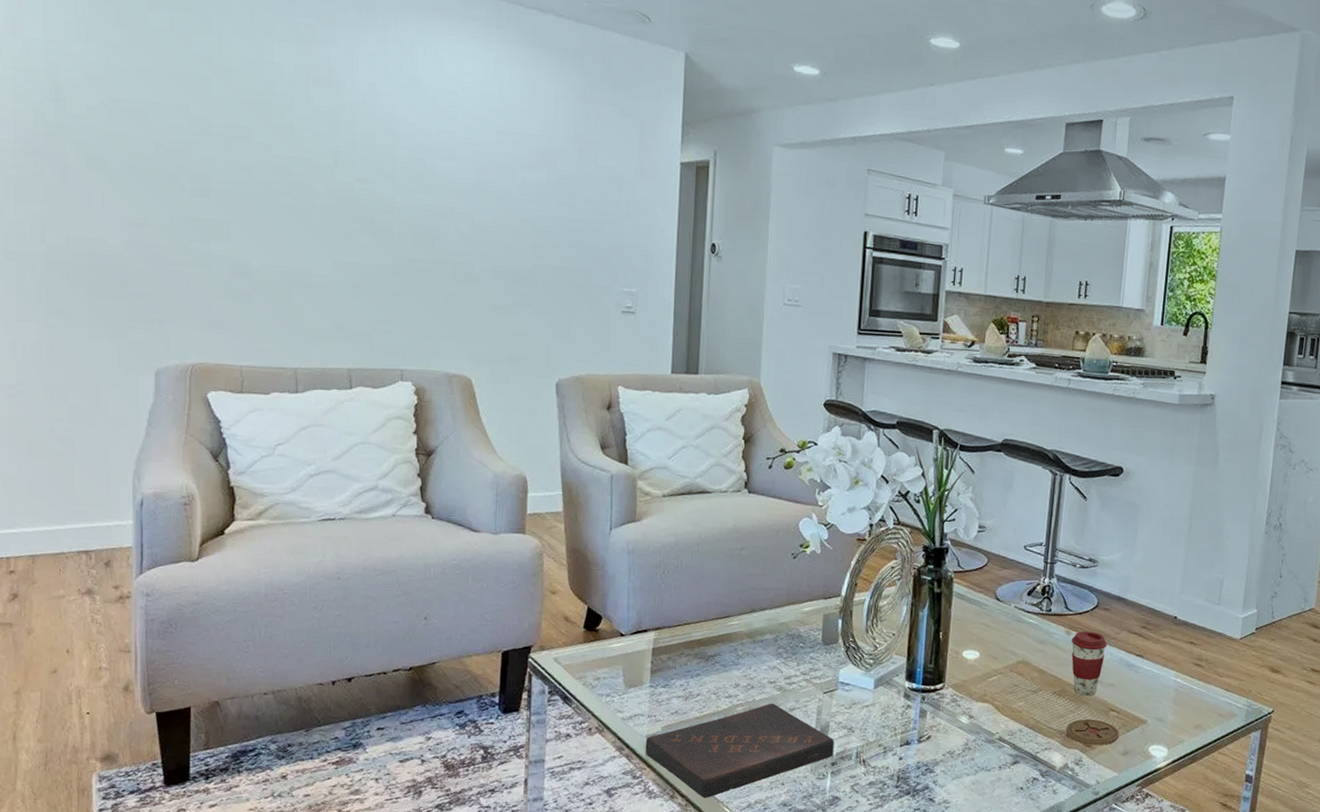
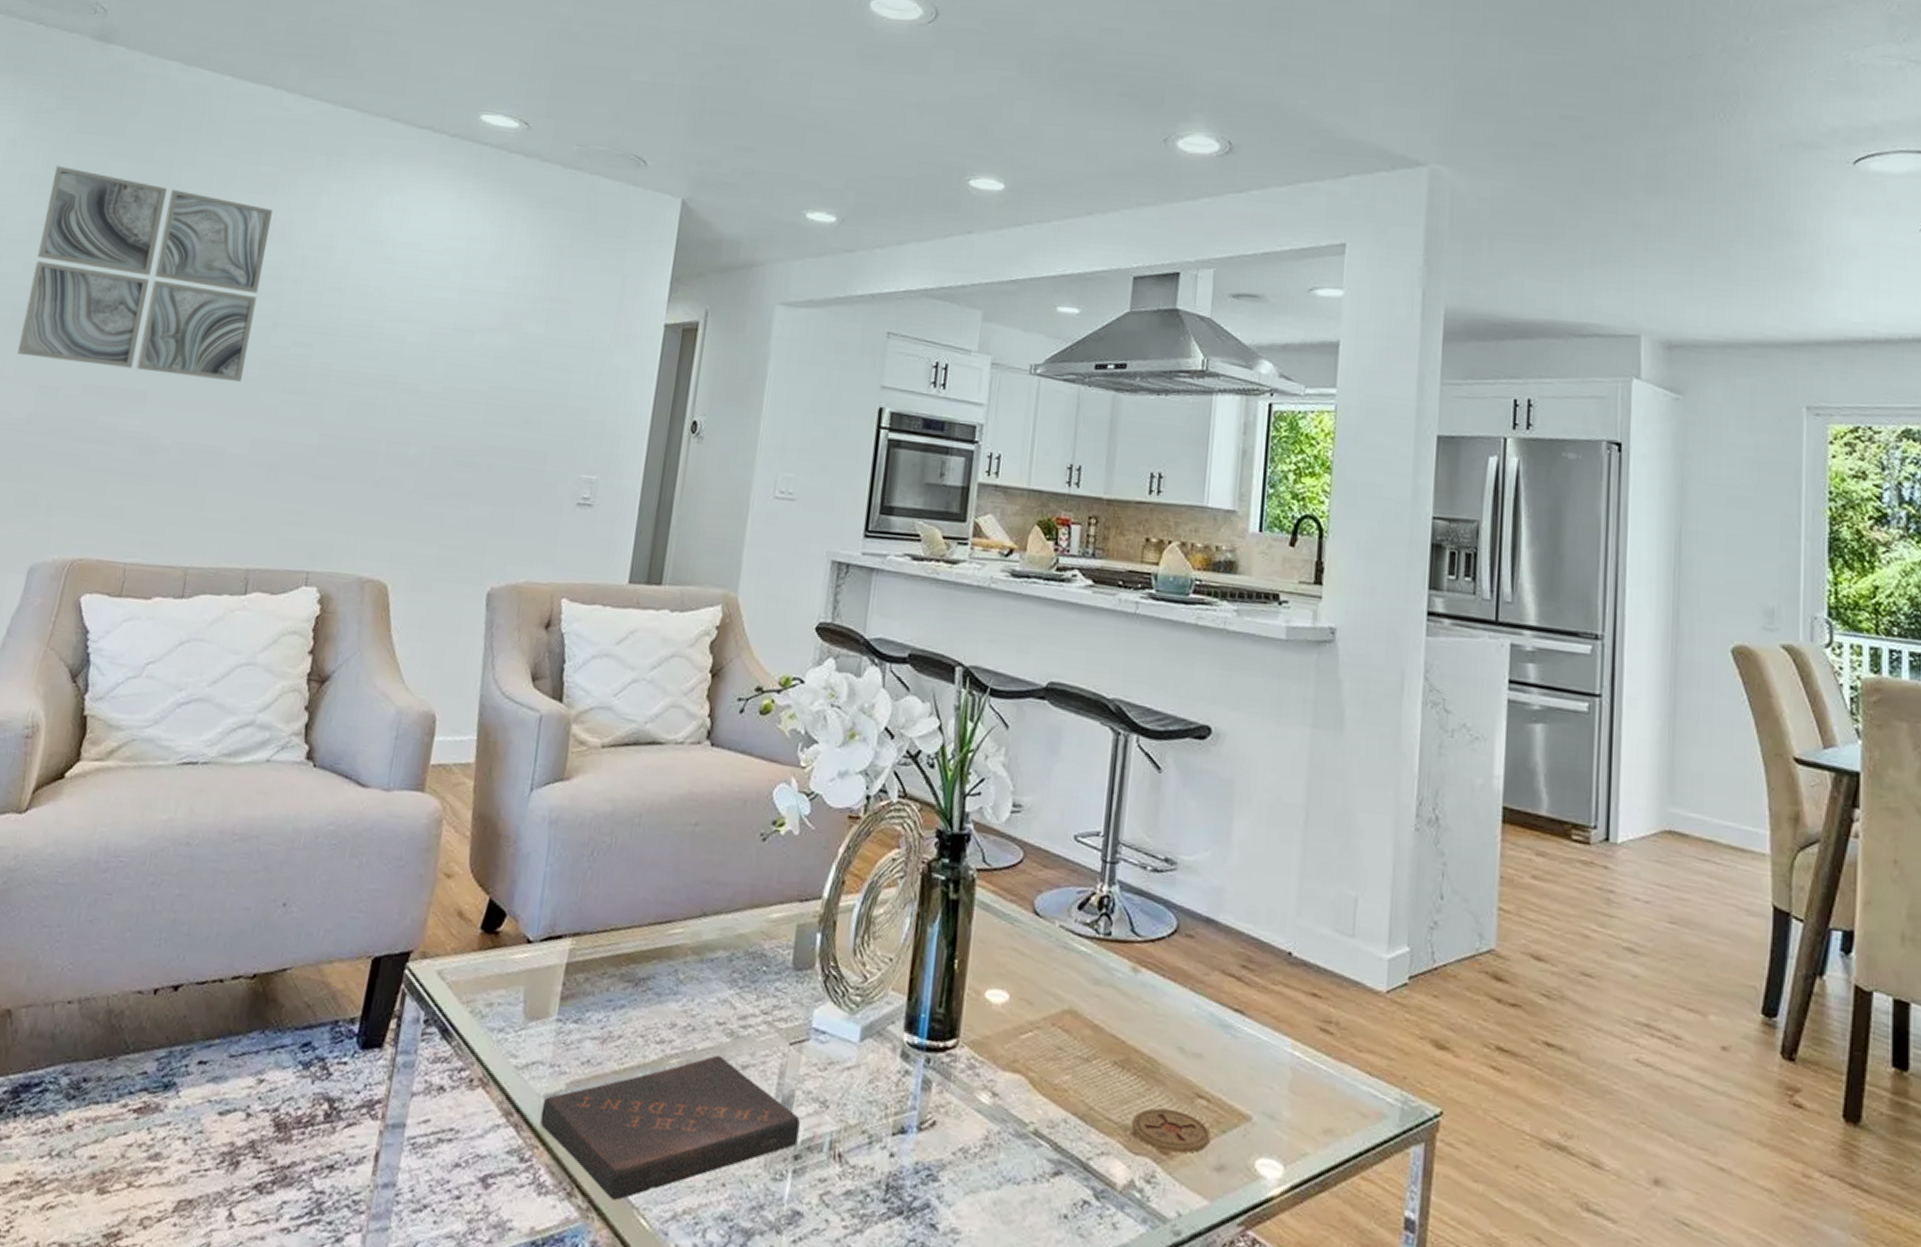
wall art: none [98,14,316,214] -> present [17,166,273,383]
coffee cup: present [1071,631,1108,696] -> none [1139,967,1192,1071]

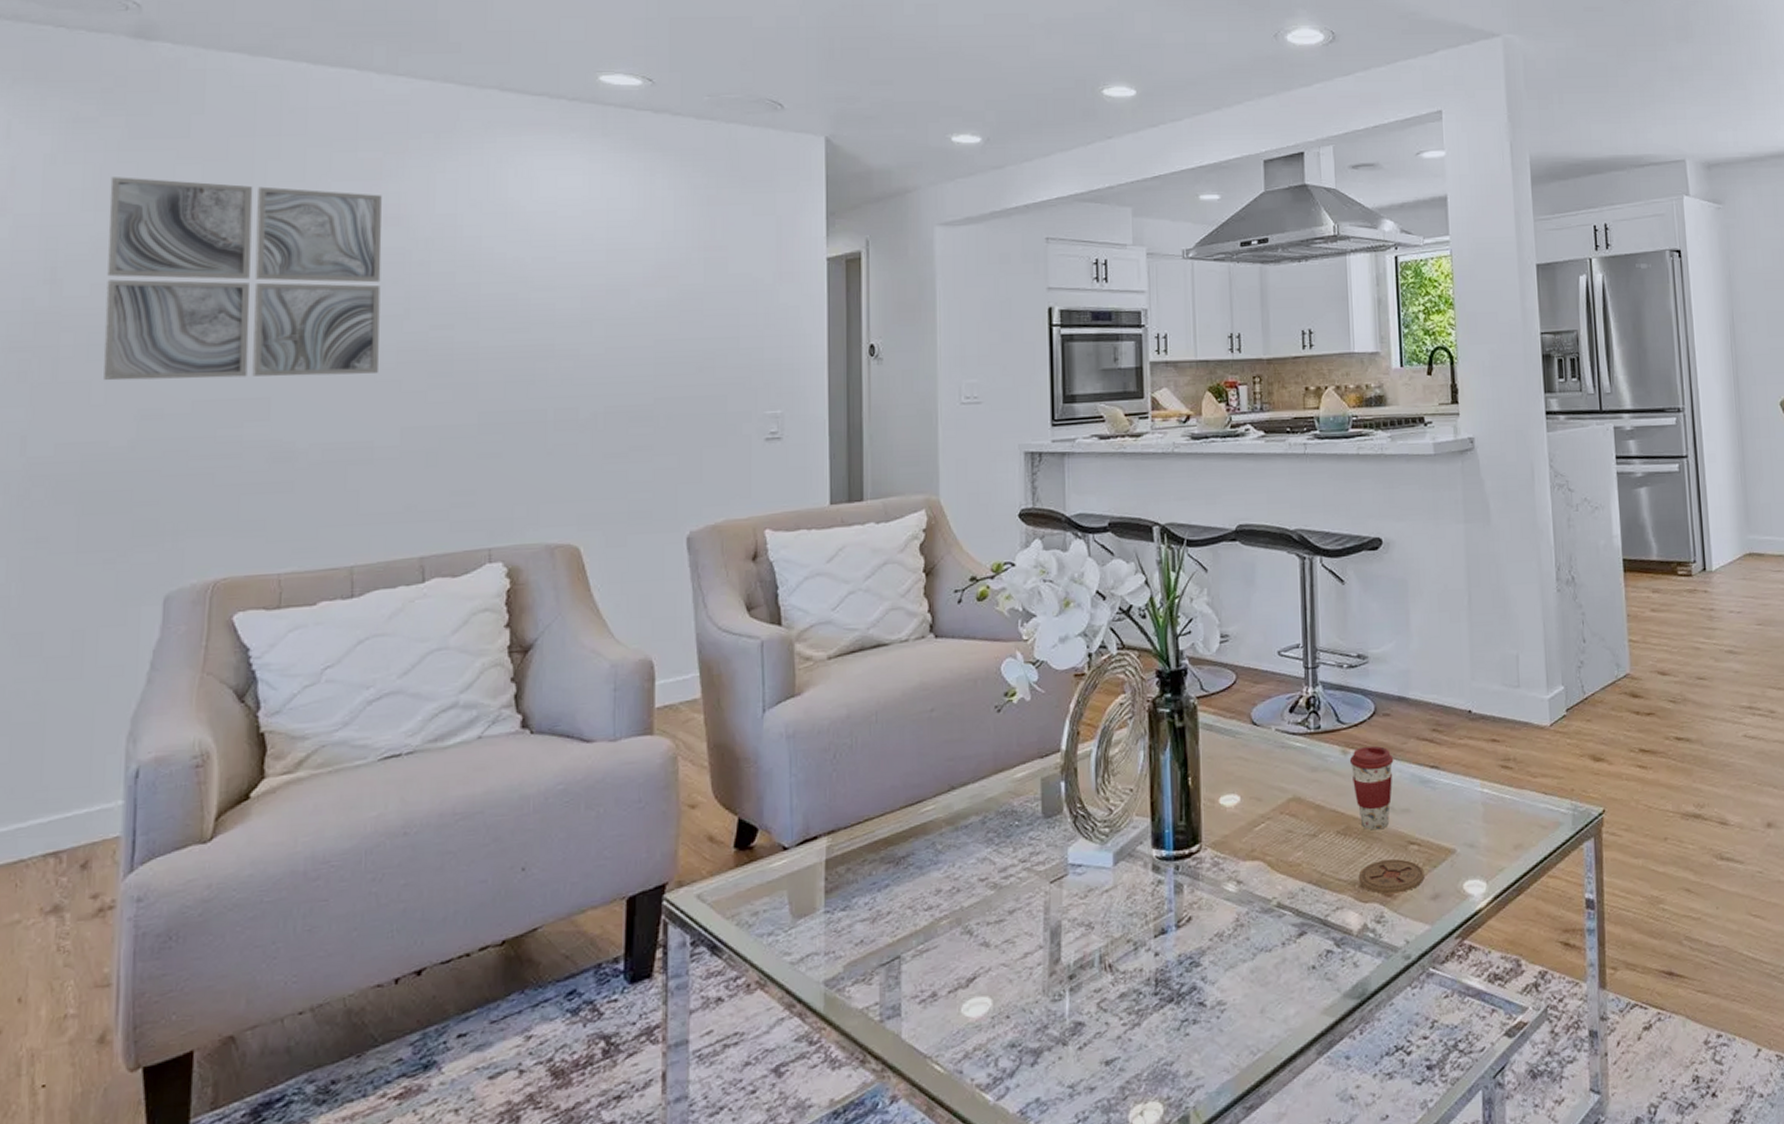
book: present [540,1055,800,1201] -> none [823,907,1070,1056]
coffee cup: none [1139,967,1192,1071] -> present [1349,745,1394,830]

